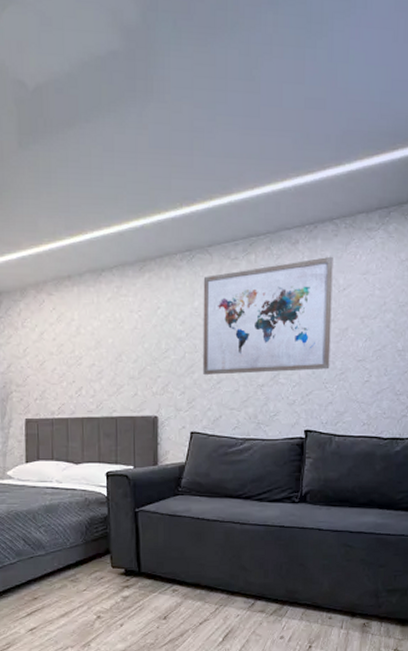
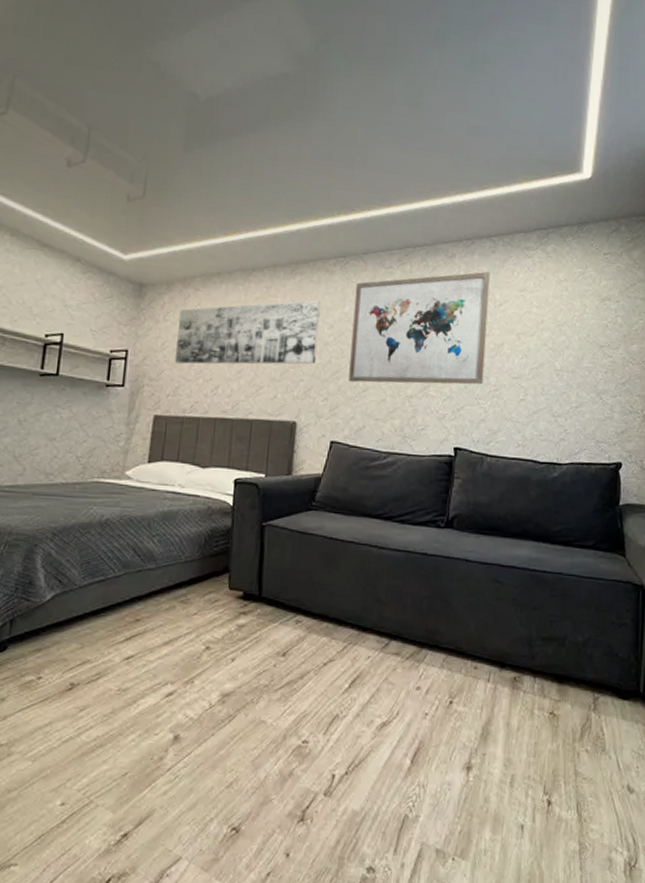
wall art: none [37,297,171,368] -> present [174,300,321,365]

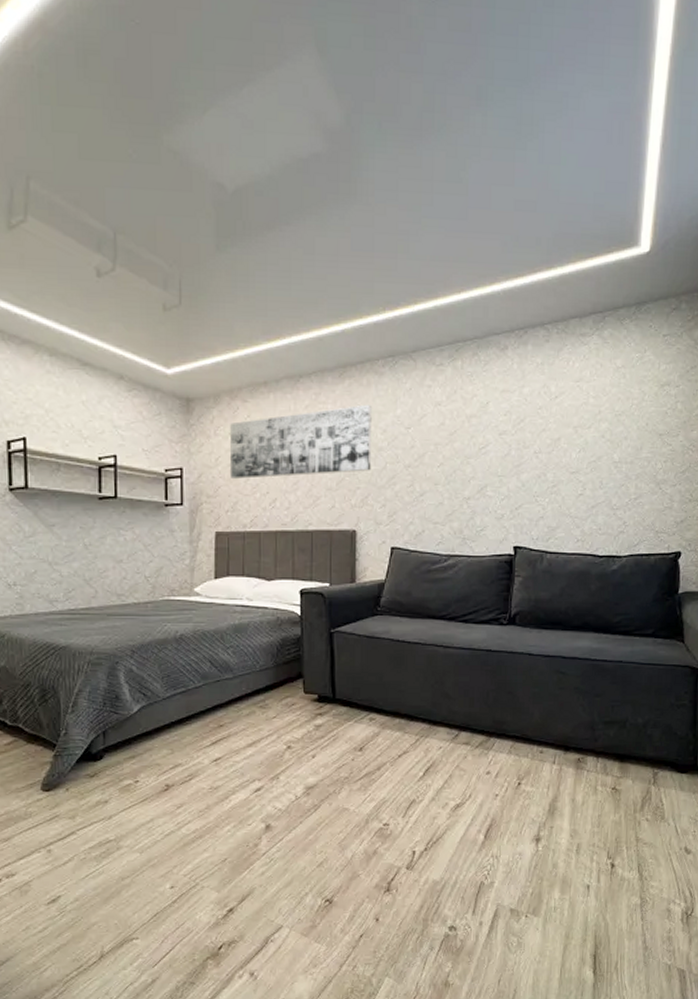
wall art: present [349,271,490,385] -> none [405,362,544,487]

